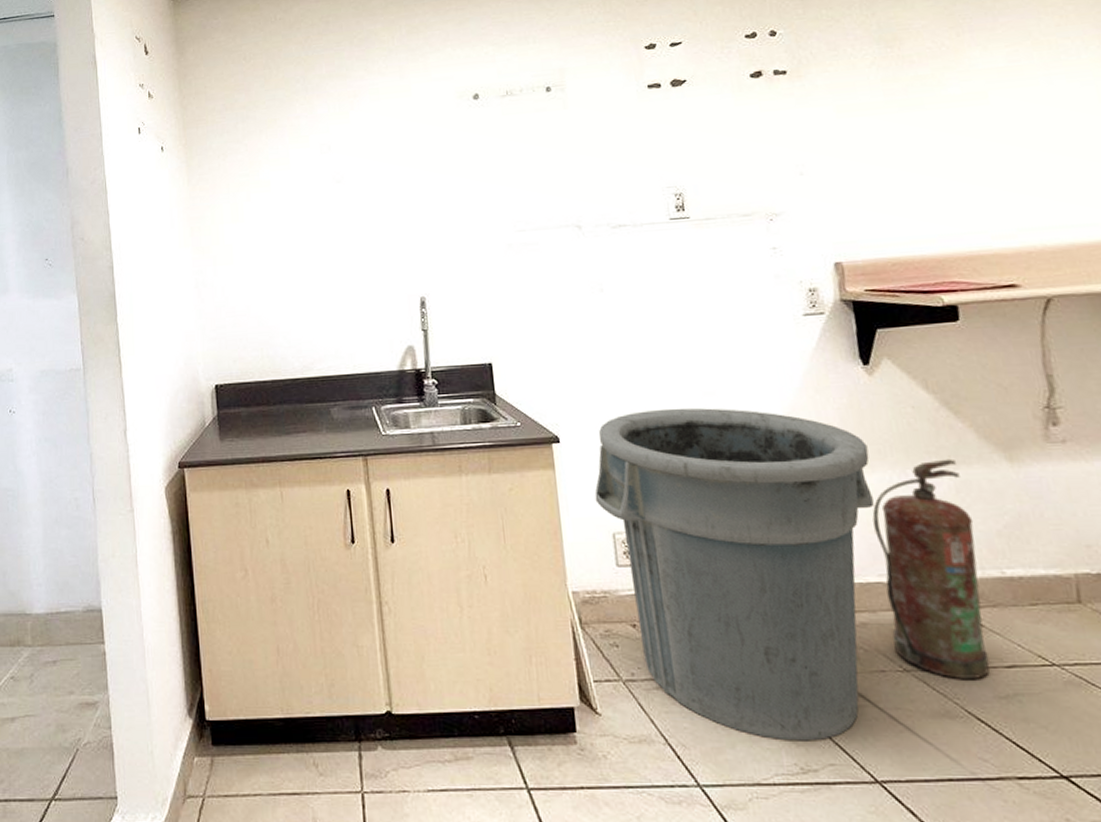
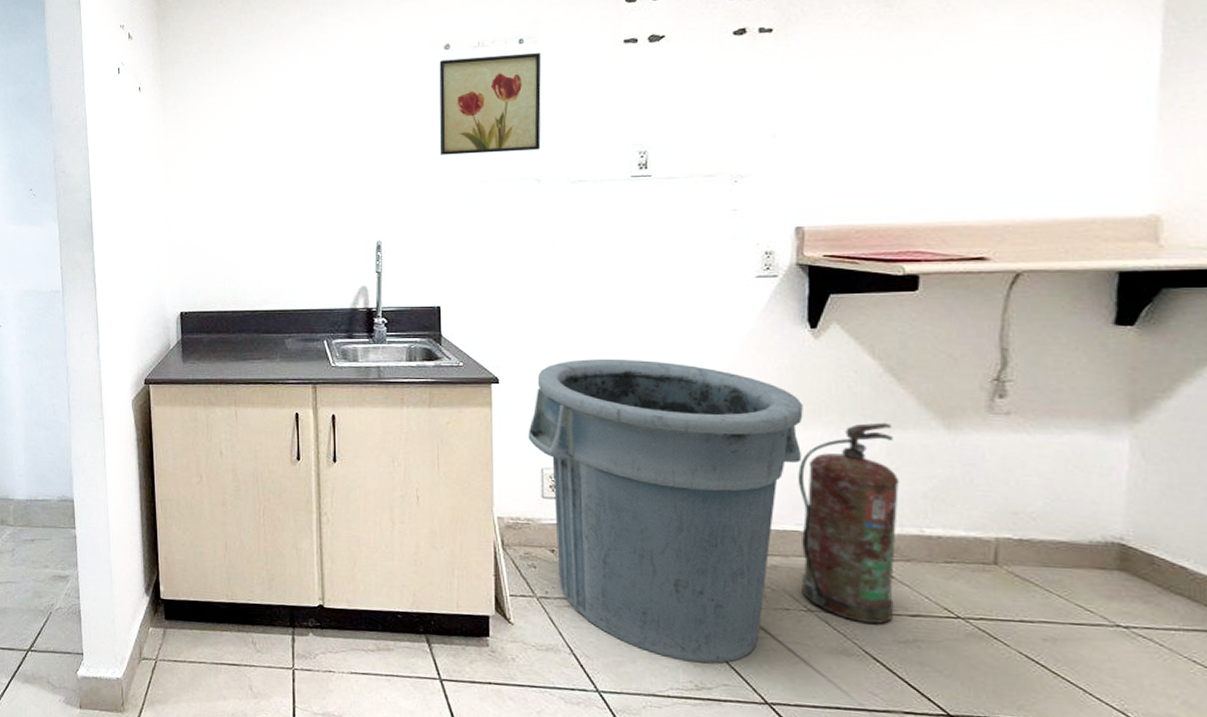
wall art: none [469,100,578,205] -> present [439,53,542,155]

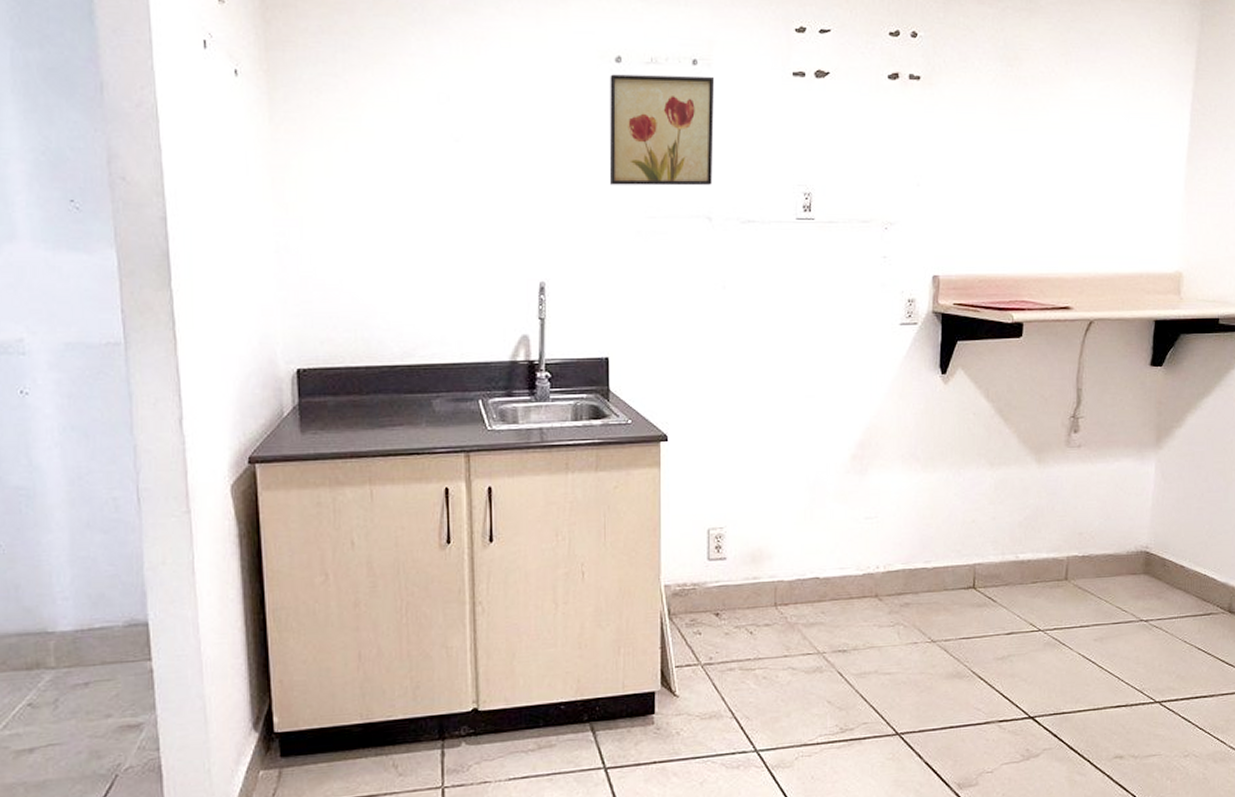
trash can: present [528,358,803,664] -> none [695,409,933,707]
fire extinguisher: present [798,422,900,624] -> none [928,460,1003,646]

